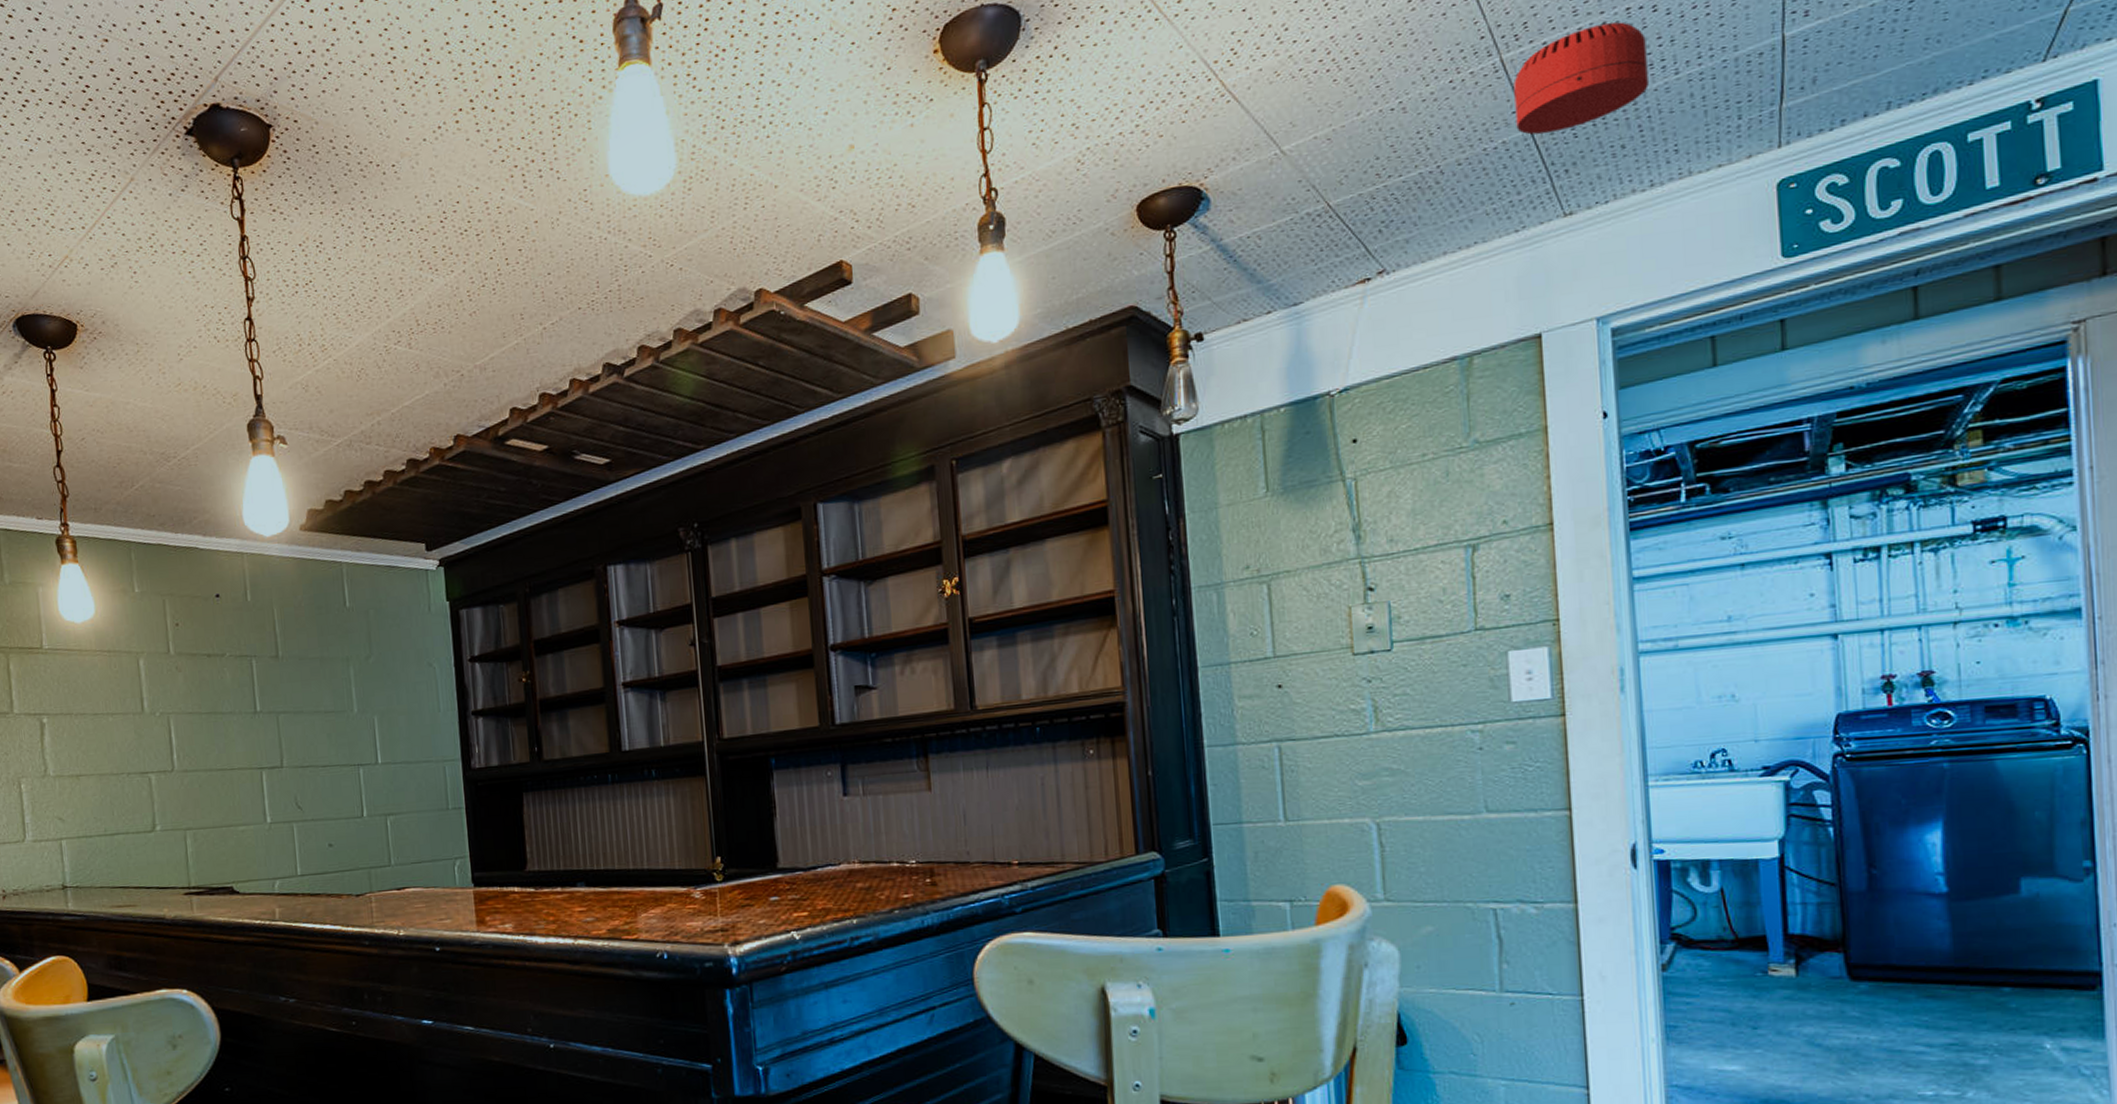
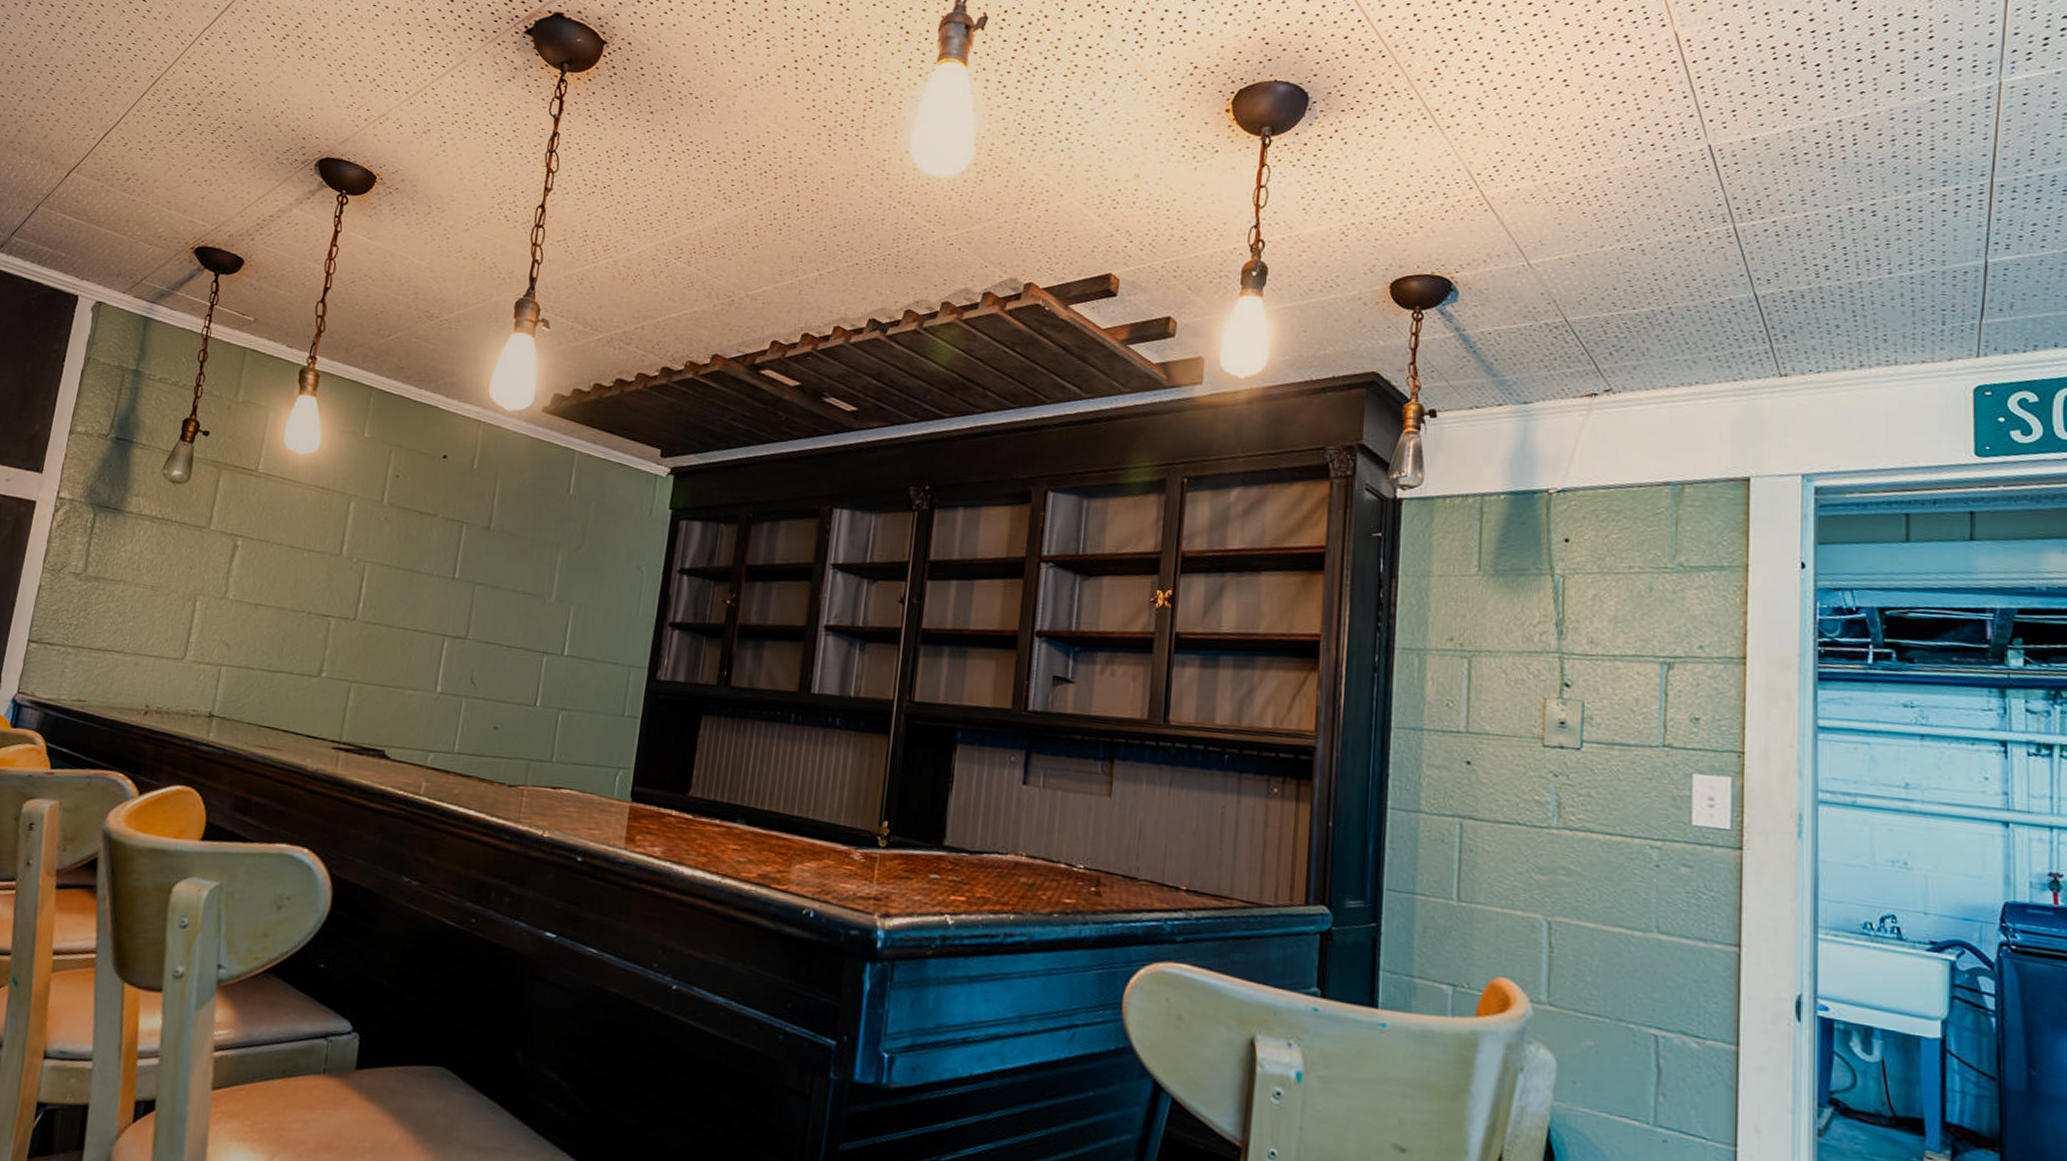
smoke detector: present [1513,21,1649,135] -> none [1743,216,1864,301]

